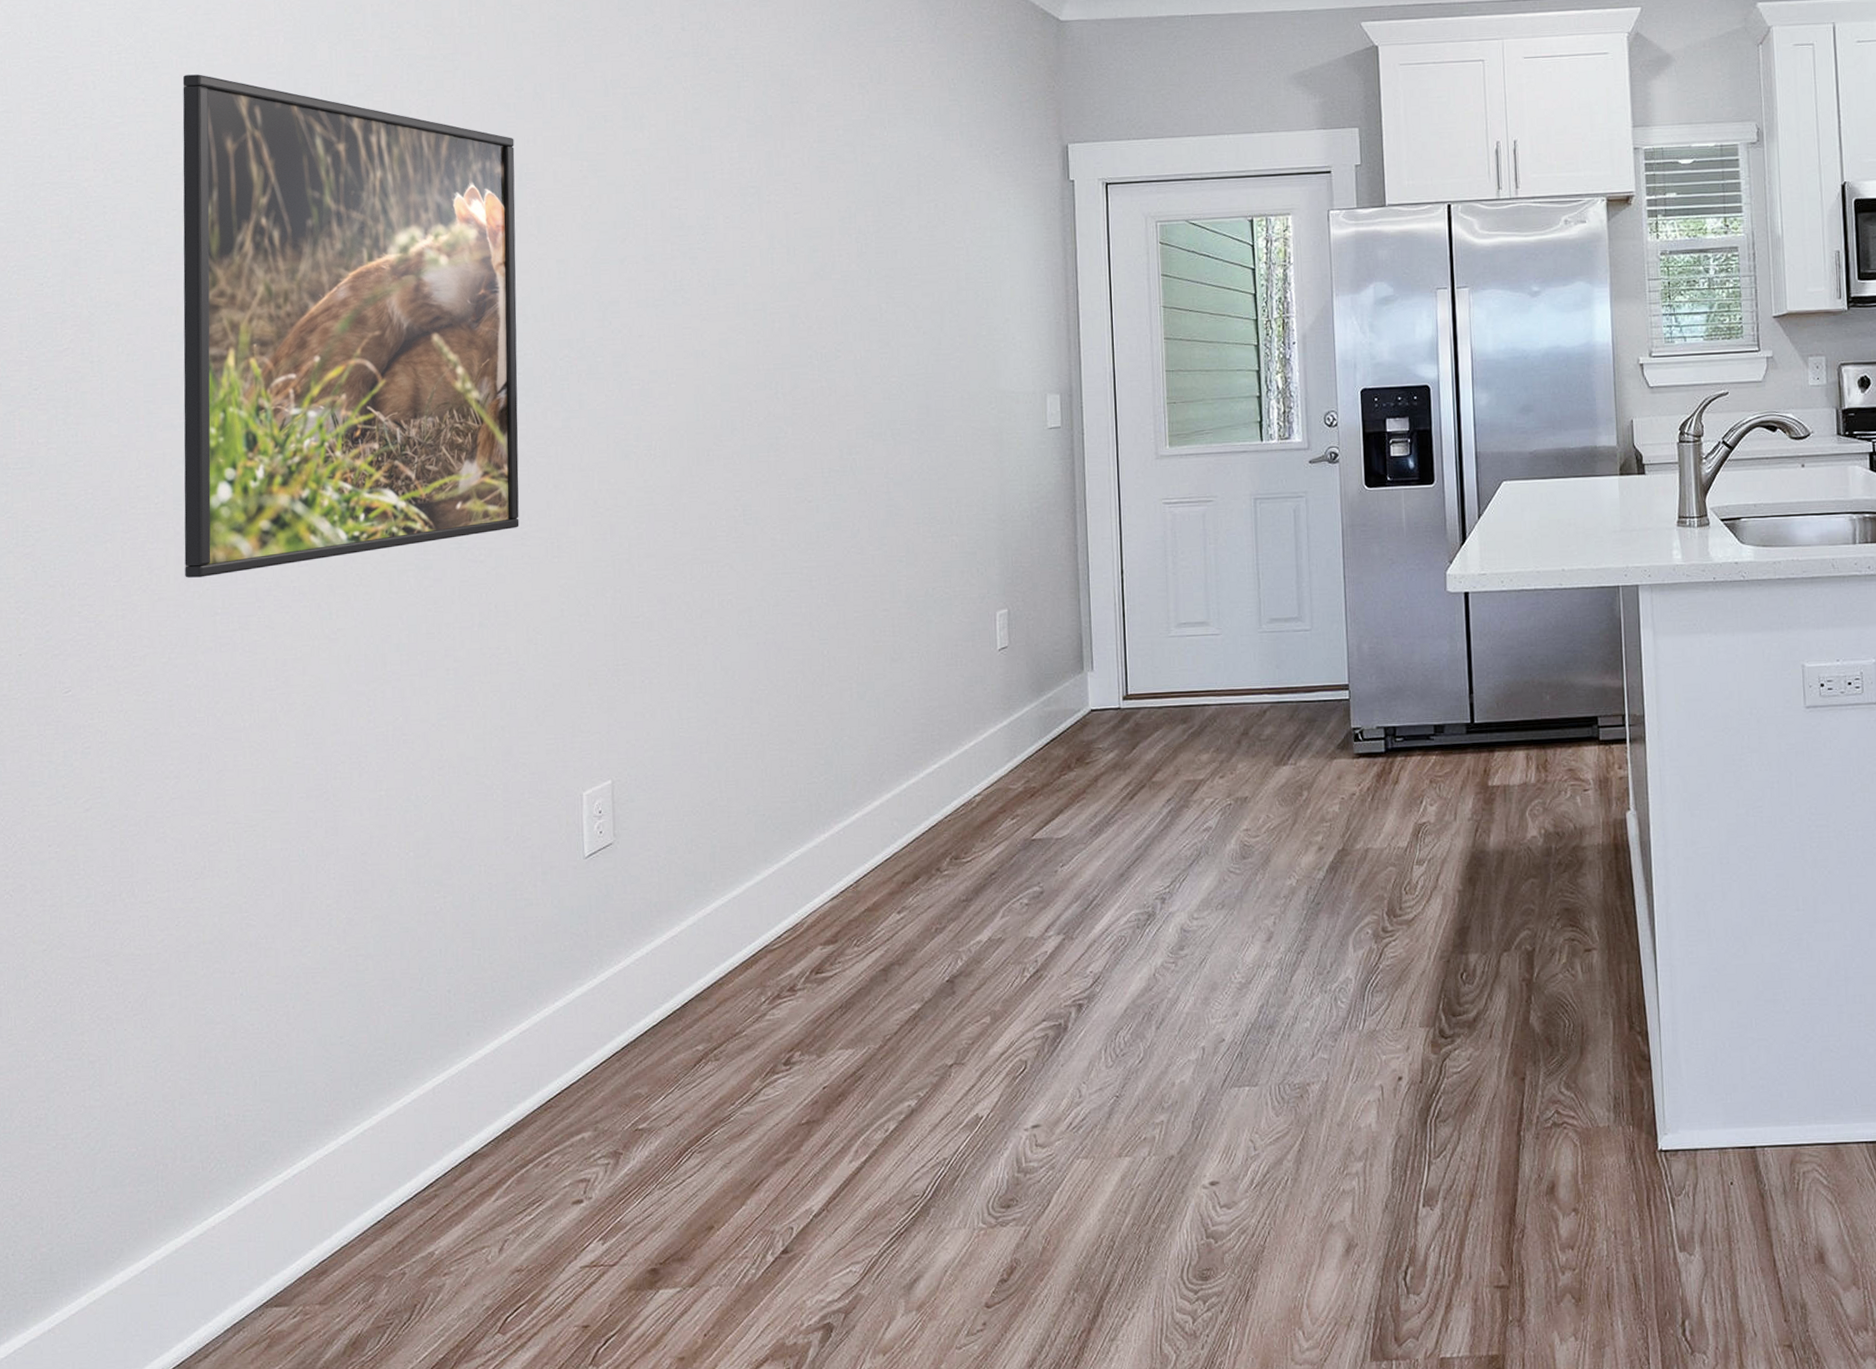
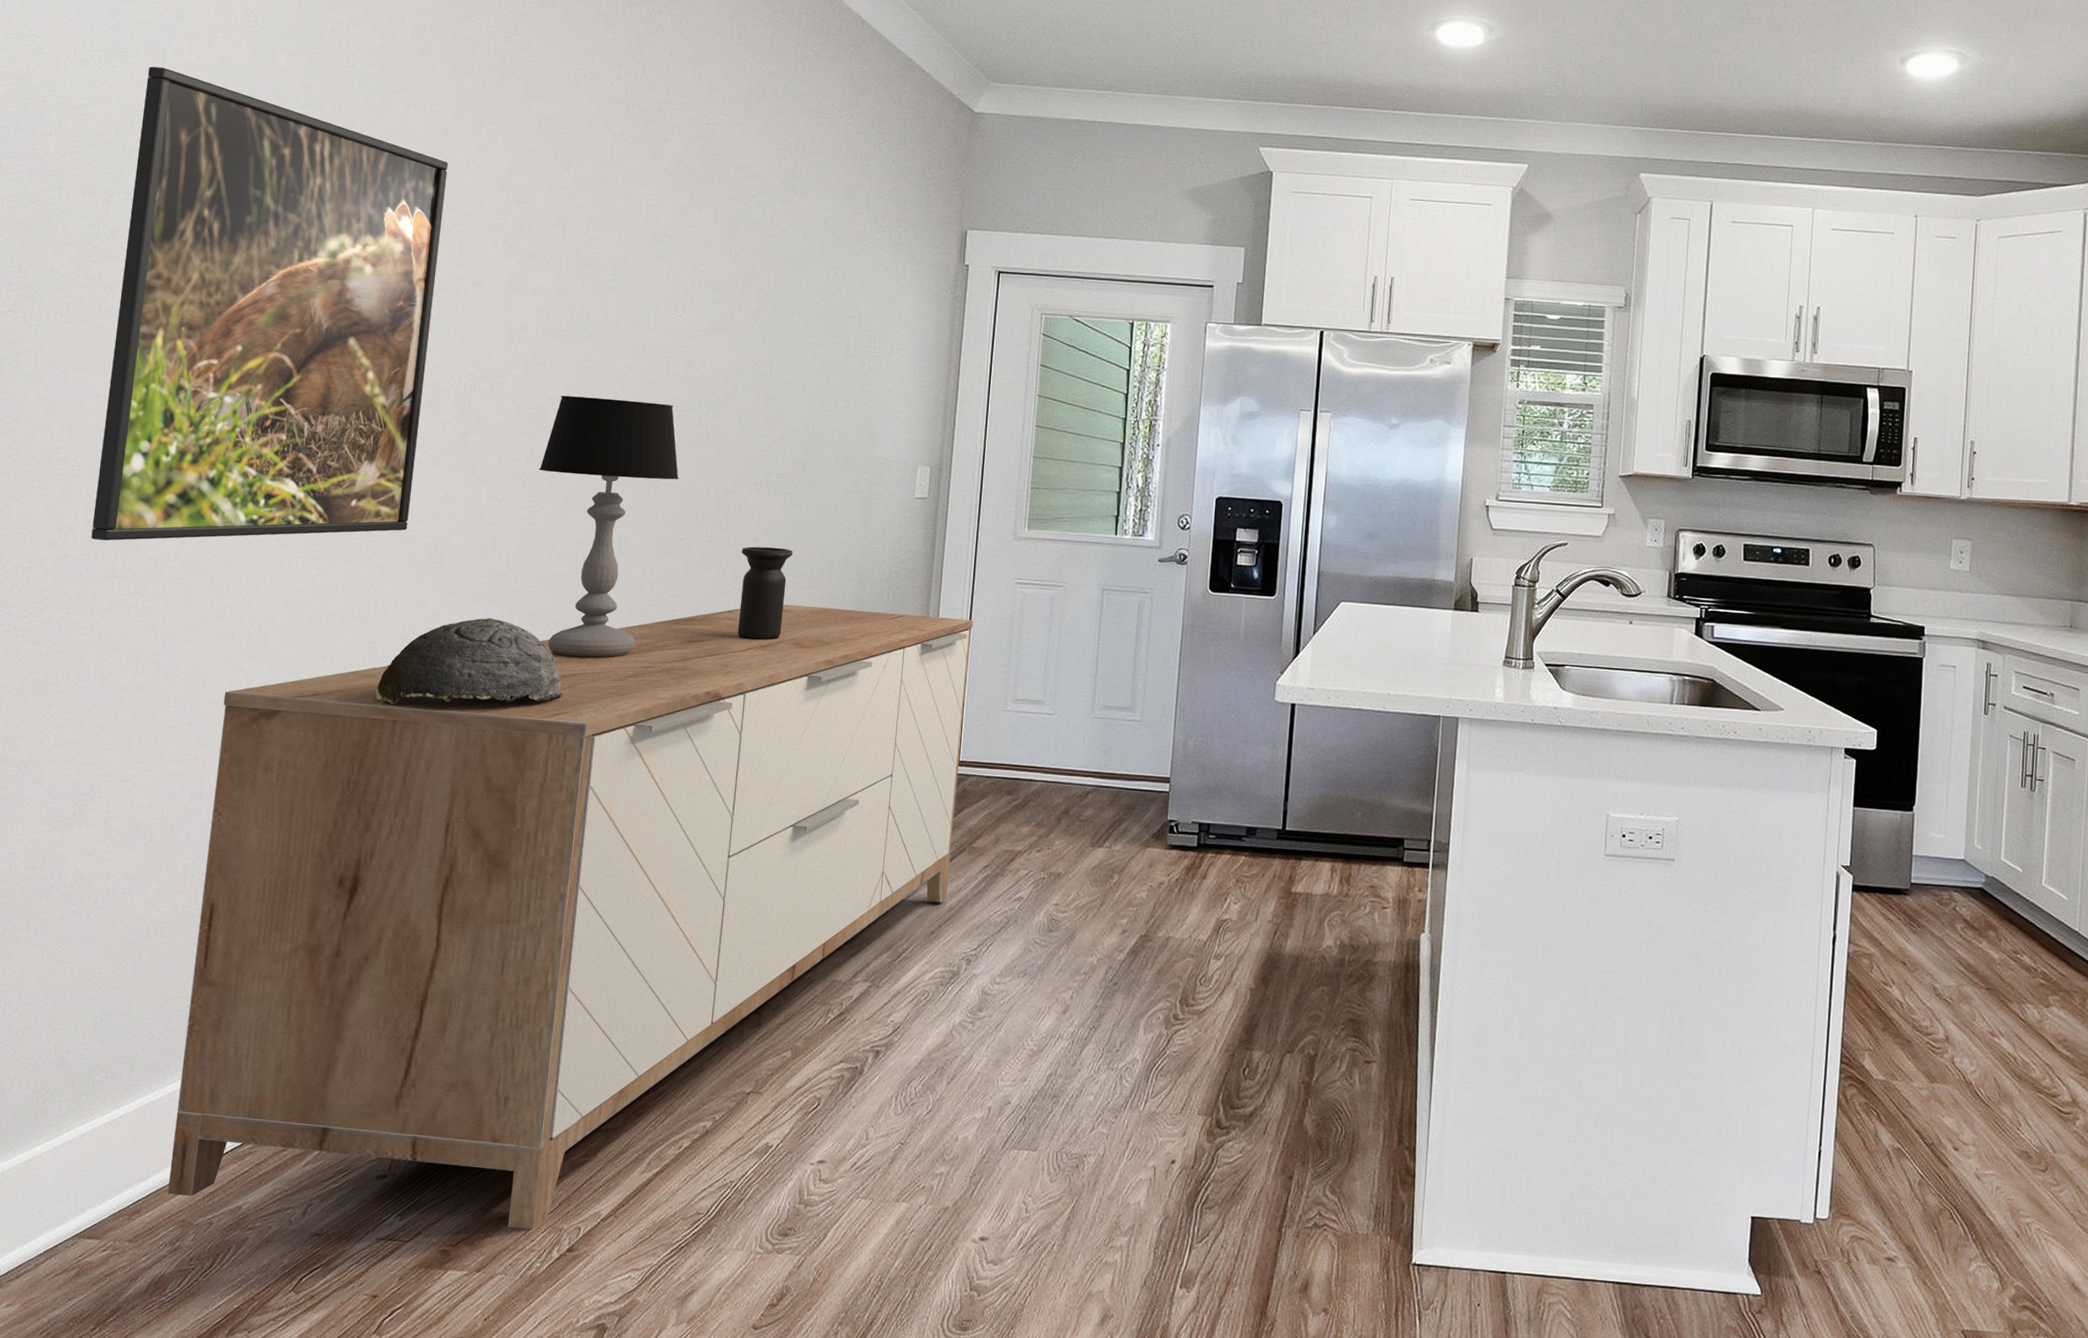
sideboard: none [347,547,1133,1250] -> present [168,604,974,1230]
decorative bowl: none [506,608,706,710] -> present [375,618,564,704]
table lamp: none [650,362,799,638] -> present [539,395,680,658]
vase: none [873,497,928,597] -> present [737,546,793,640]

